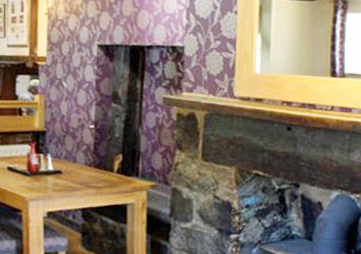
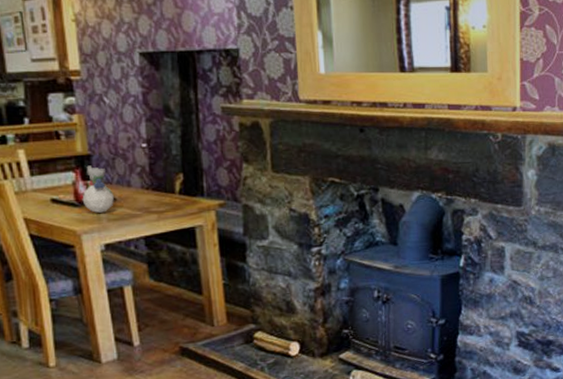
potted flower: none [33,140,62,183] -> present [82,165,115,213]

